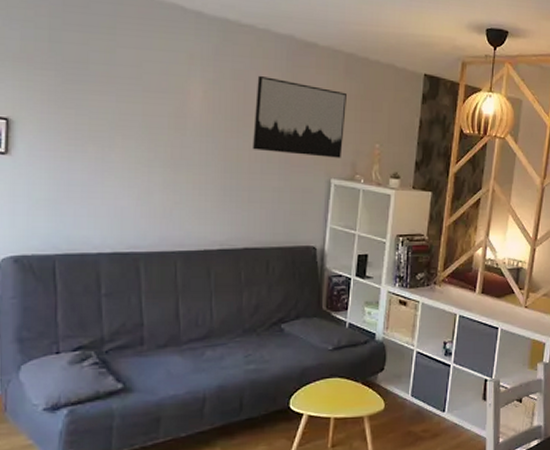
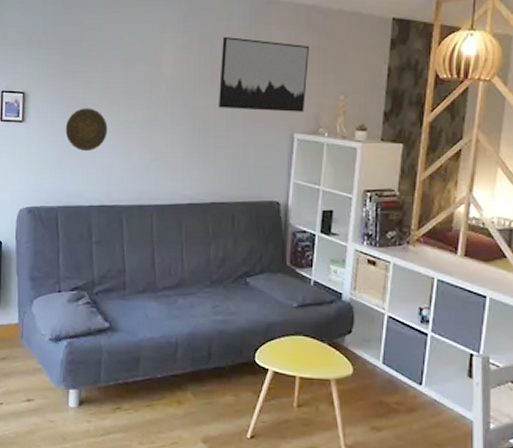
decorative plate: none [65,141,121,192] -> present [65,108,107,152]

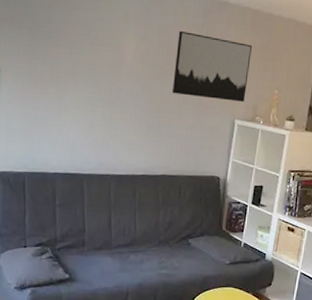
decorative plate: present [65,108,107,152] -> none [33,85,73,125]

